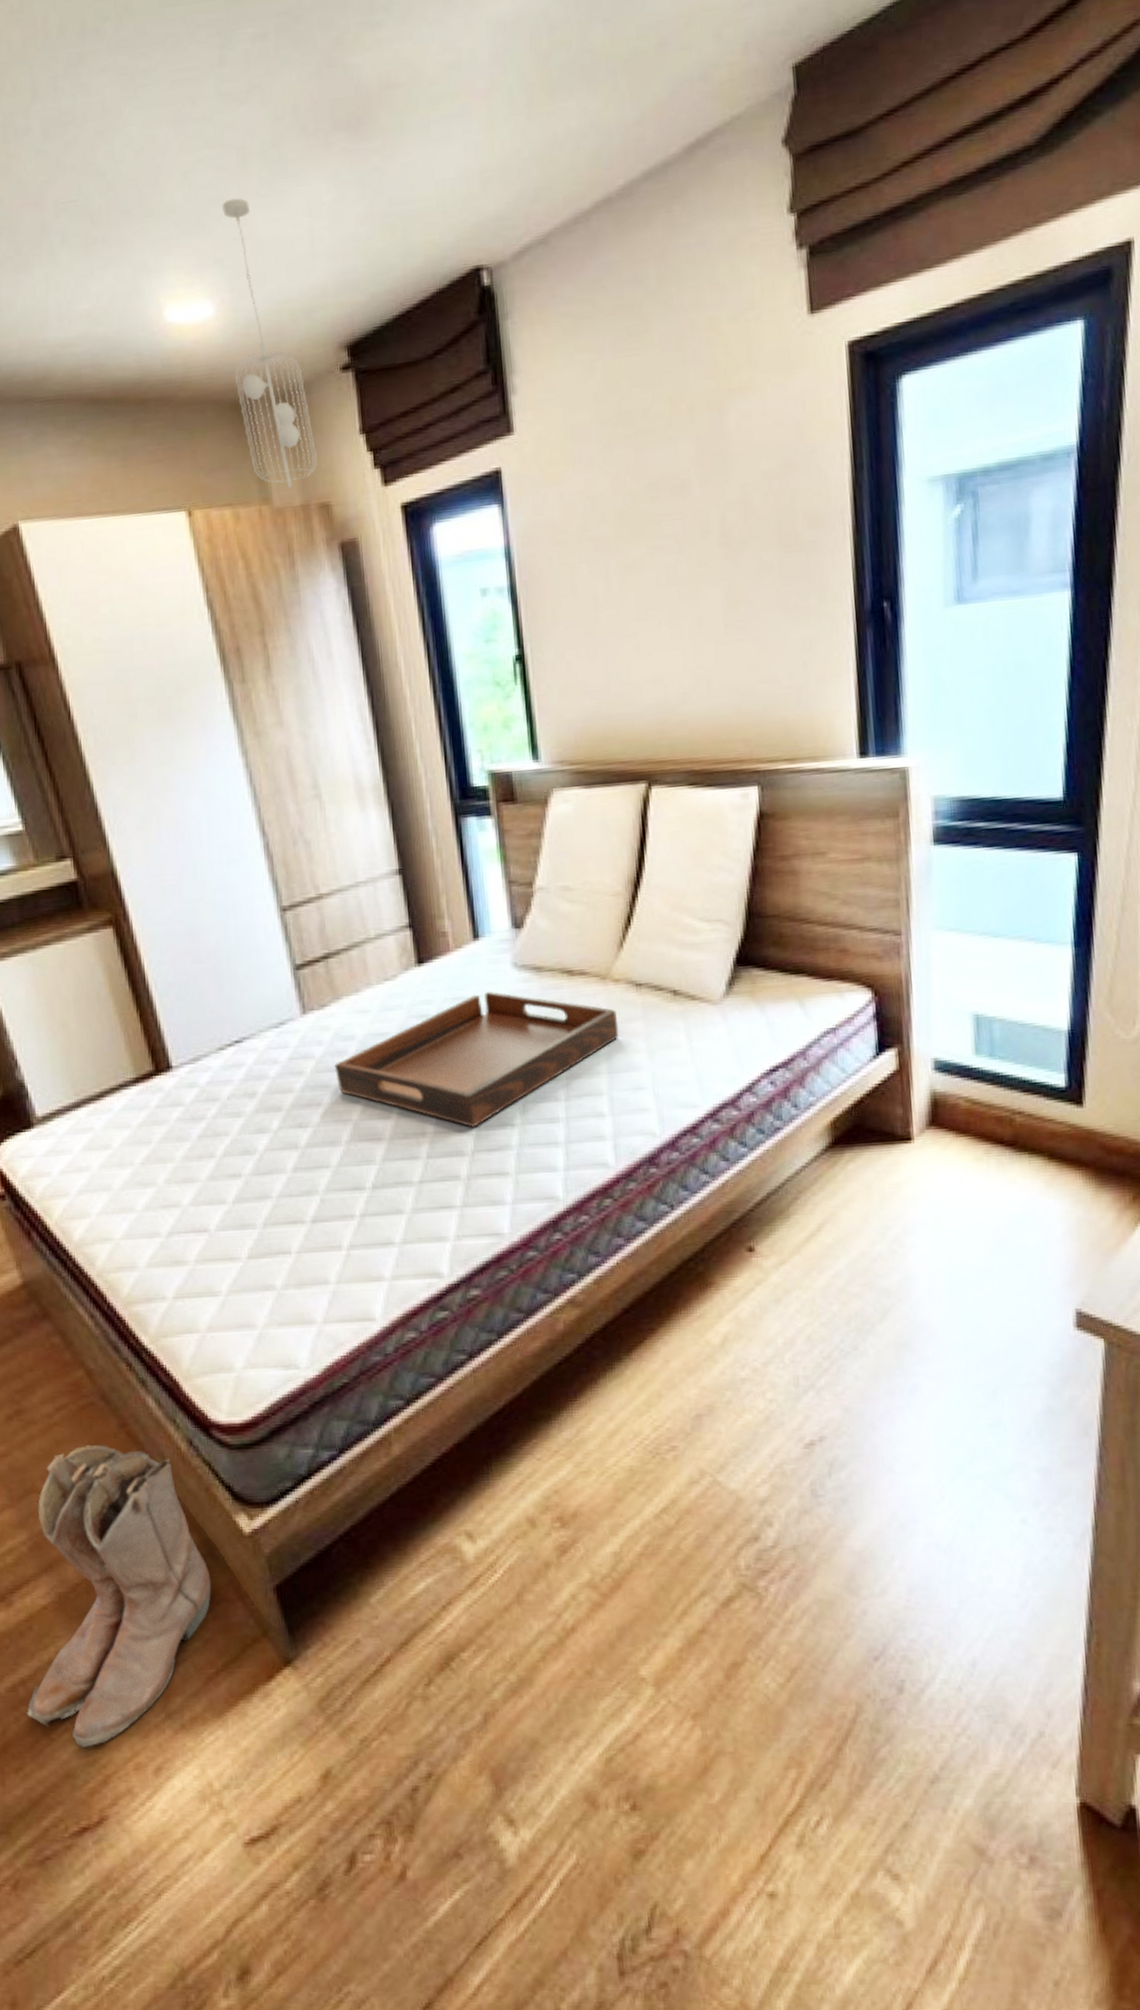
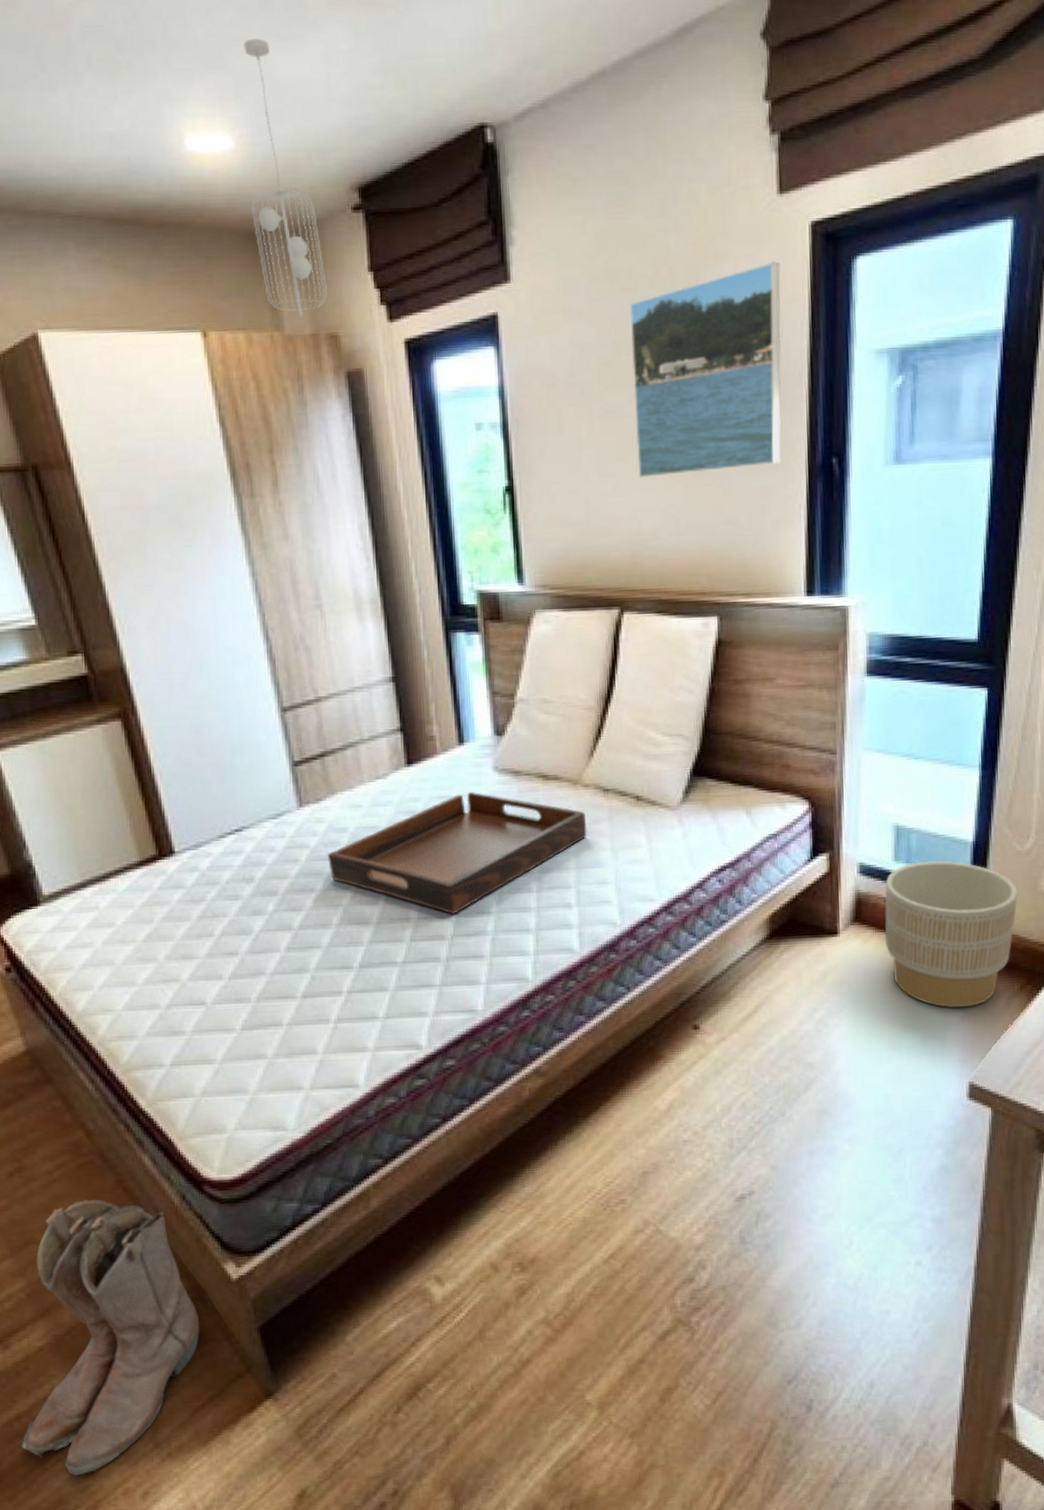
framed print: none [646,388,825,638] -> present [629,261,782,479]
planter: none [965,1053,1126,1223] -> present [884,861,1019,1008]

